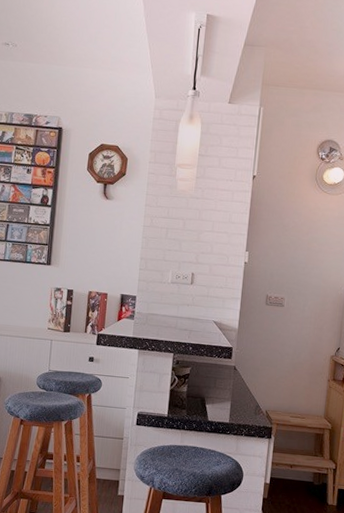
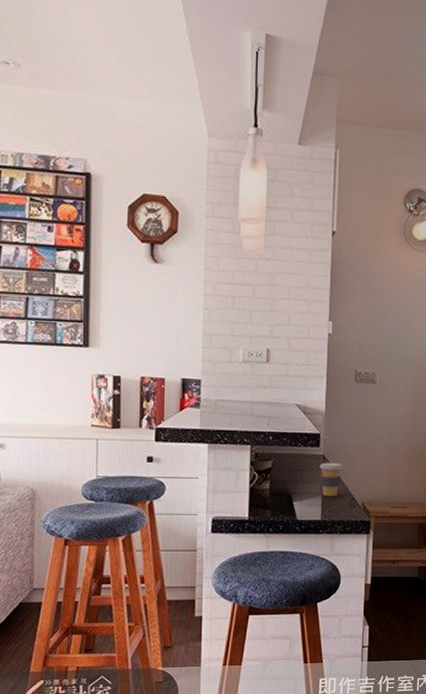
coffee cup: none [230,372,251,403] -> present [319,462,343,497]

